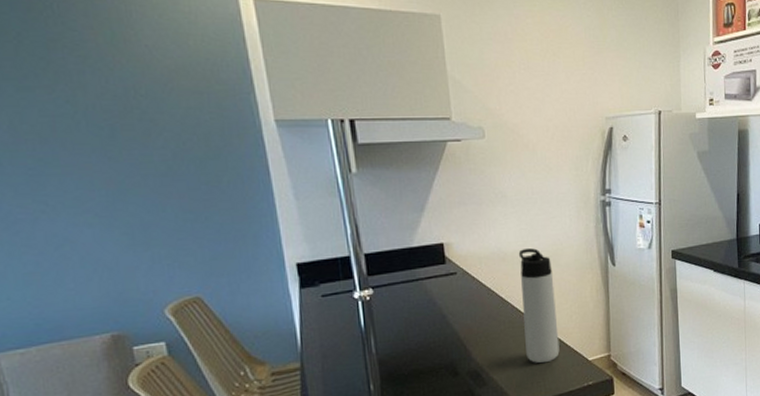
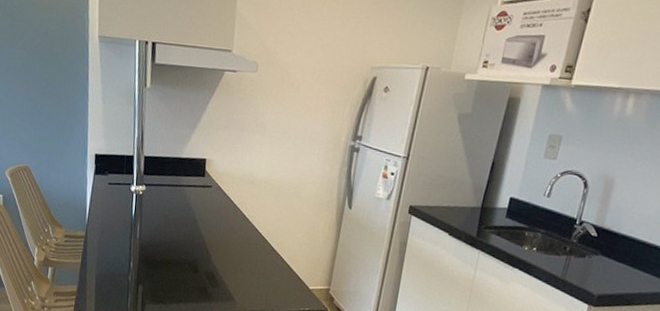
thermos bottle: present [518,248,560,364] -> none [256,177,294,281]

